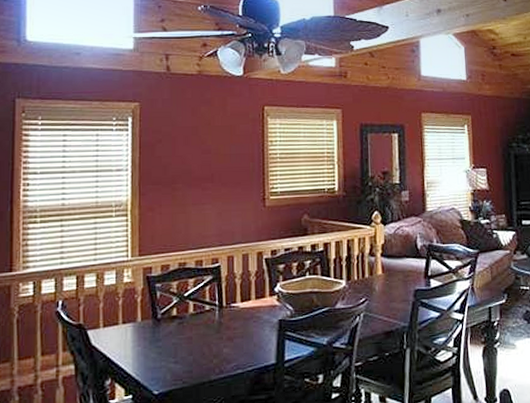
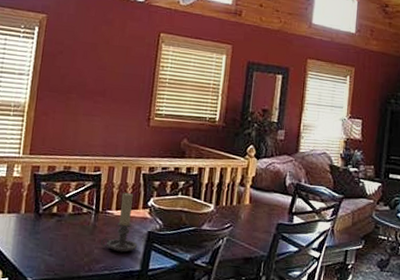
candle holder: none [228,280,270,347] -> present [100,192,138,253]

